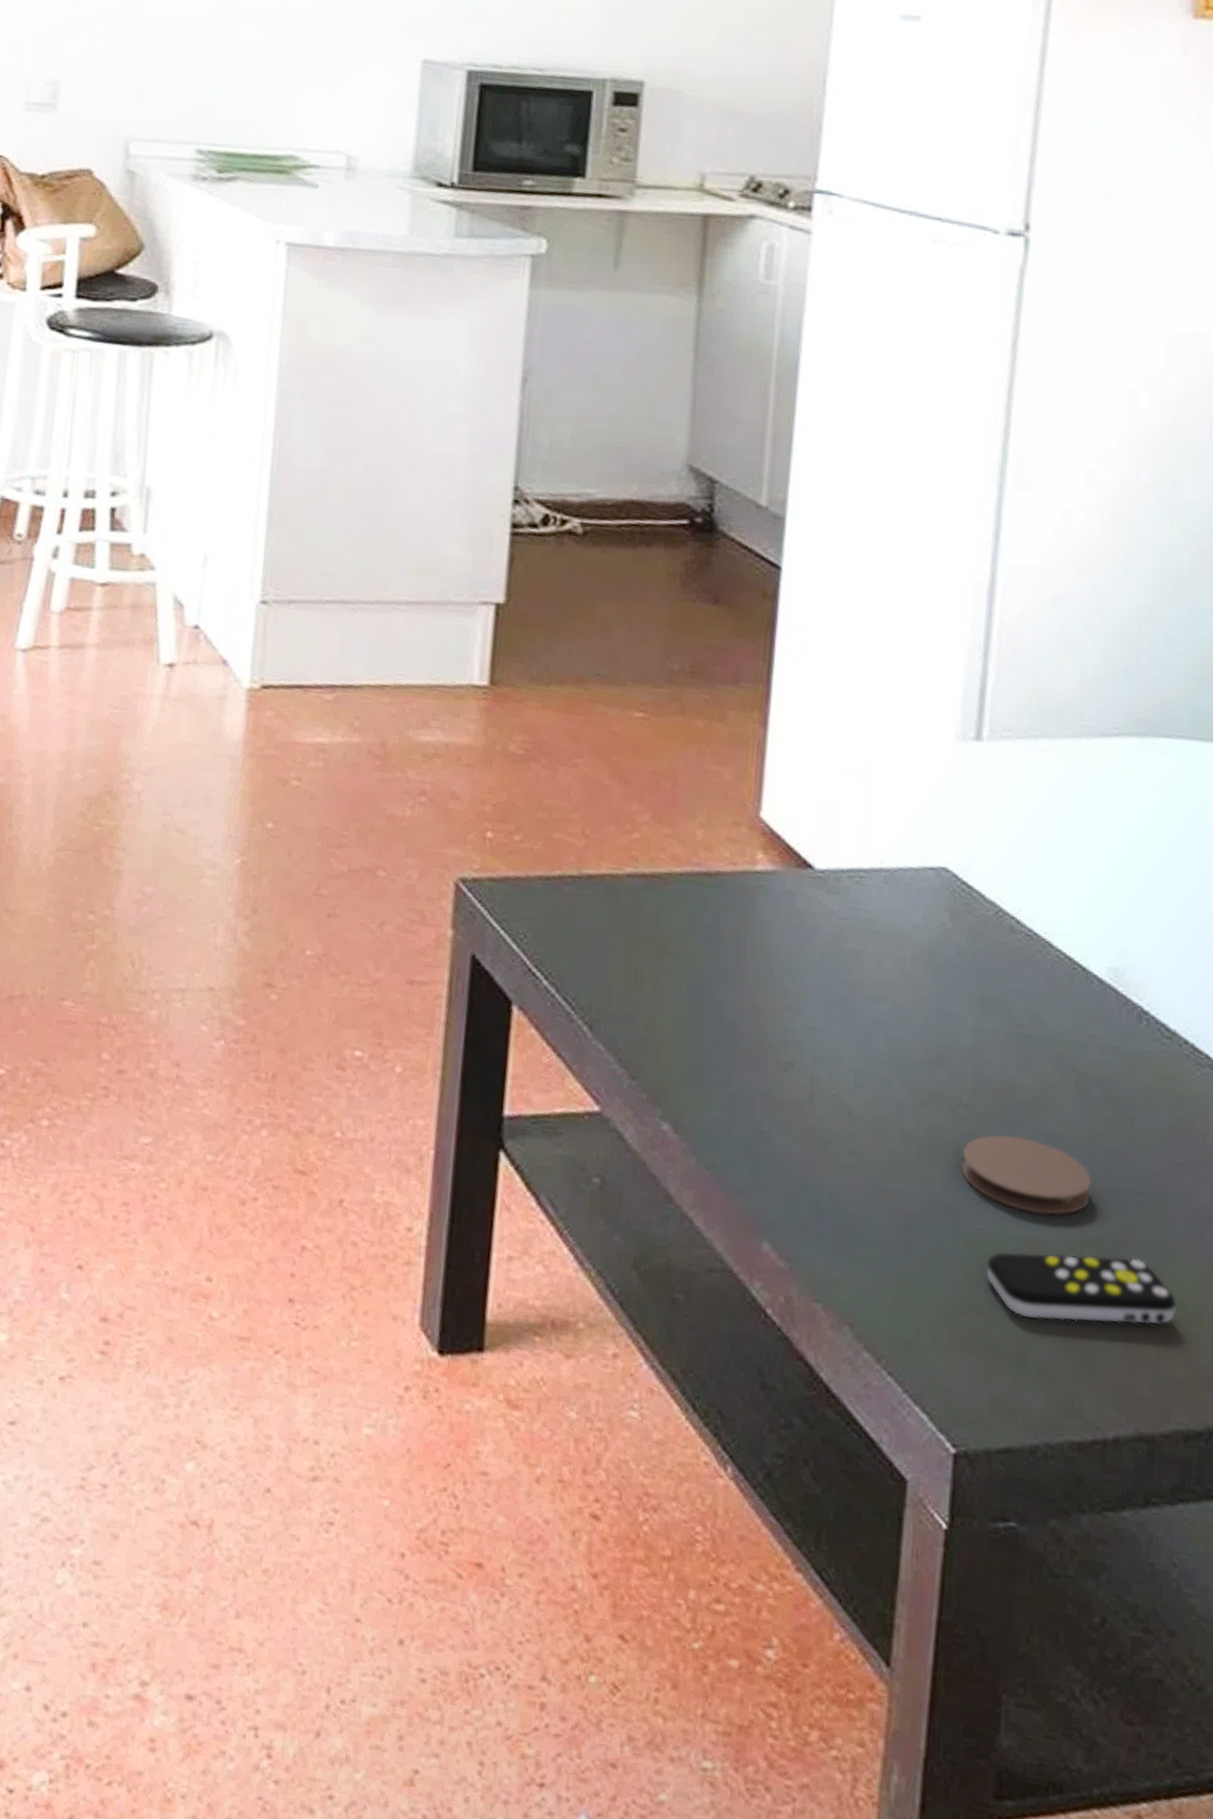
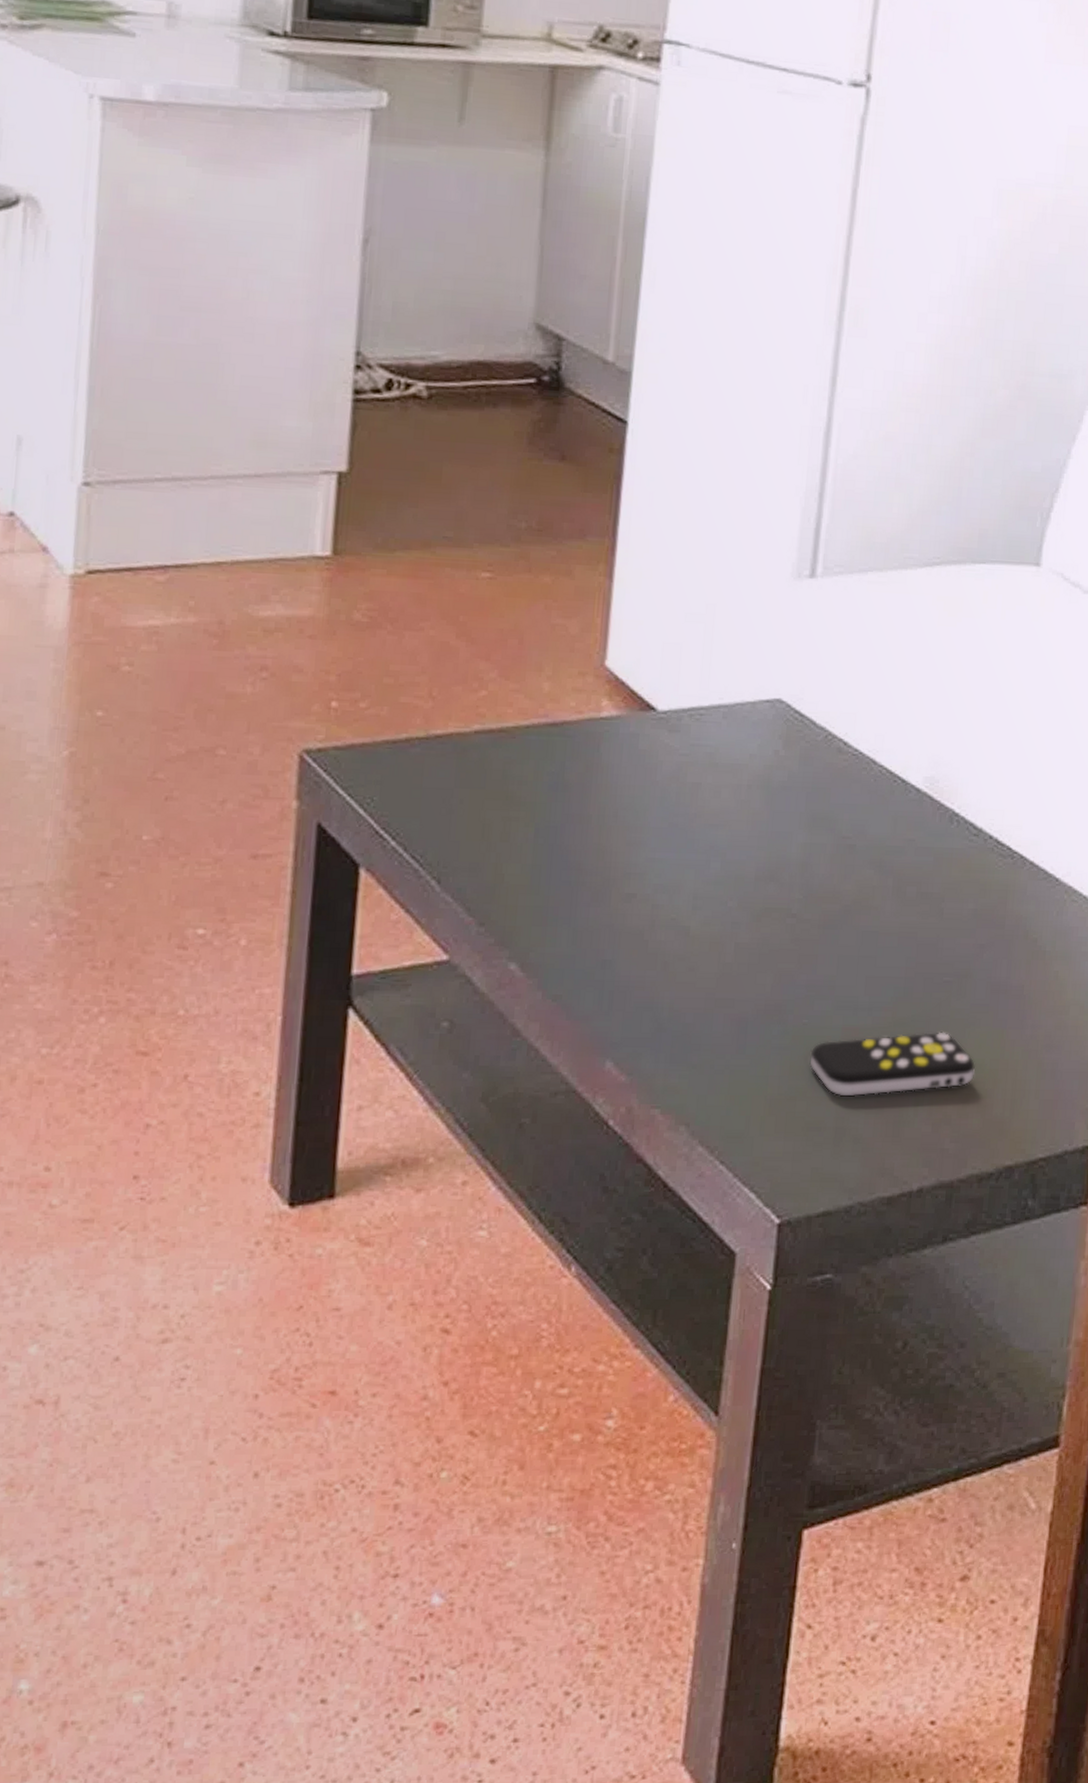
coaster: present [961,1134,1093,1216] -> none [789,937,906,1004]

